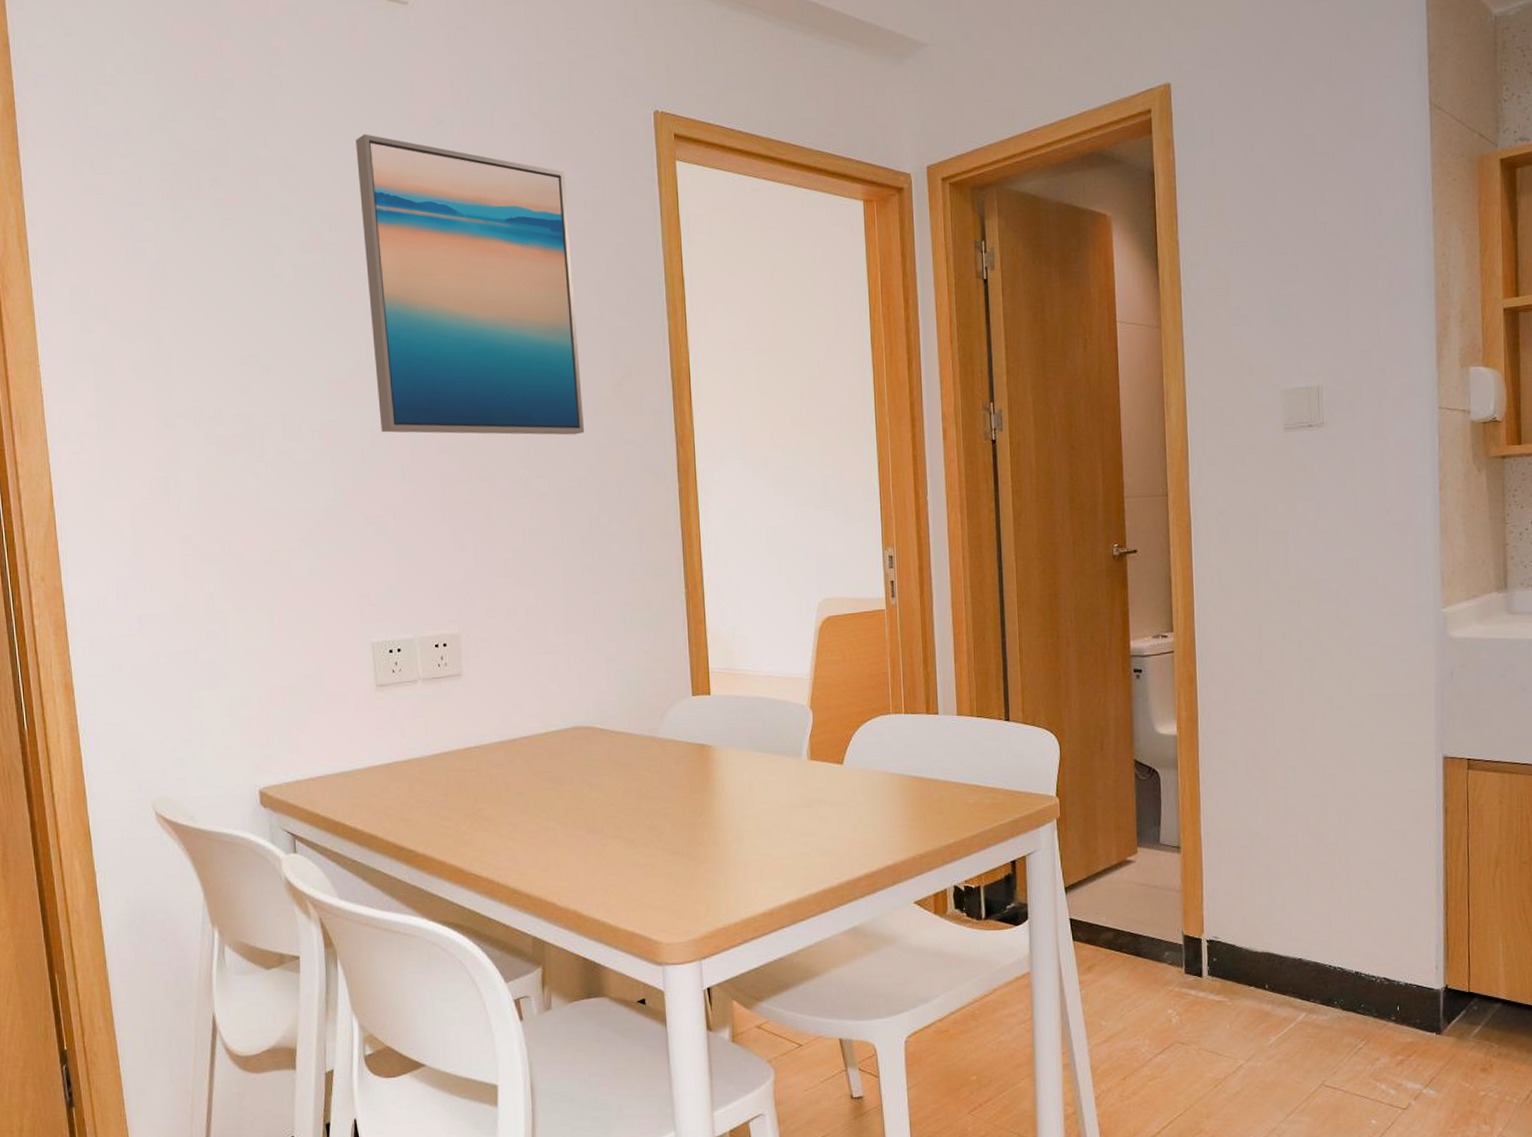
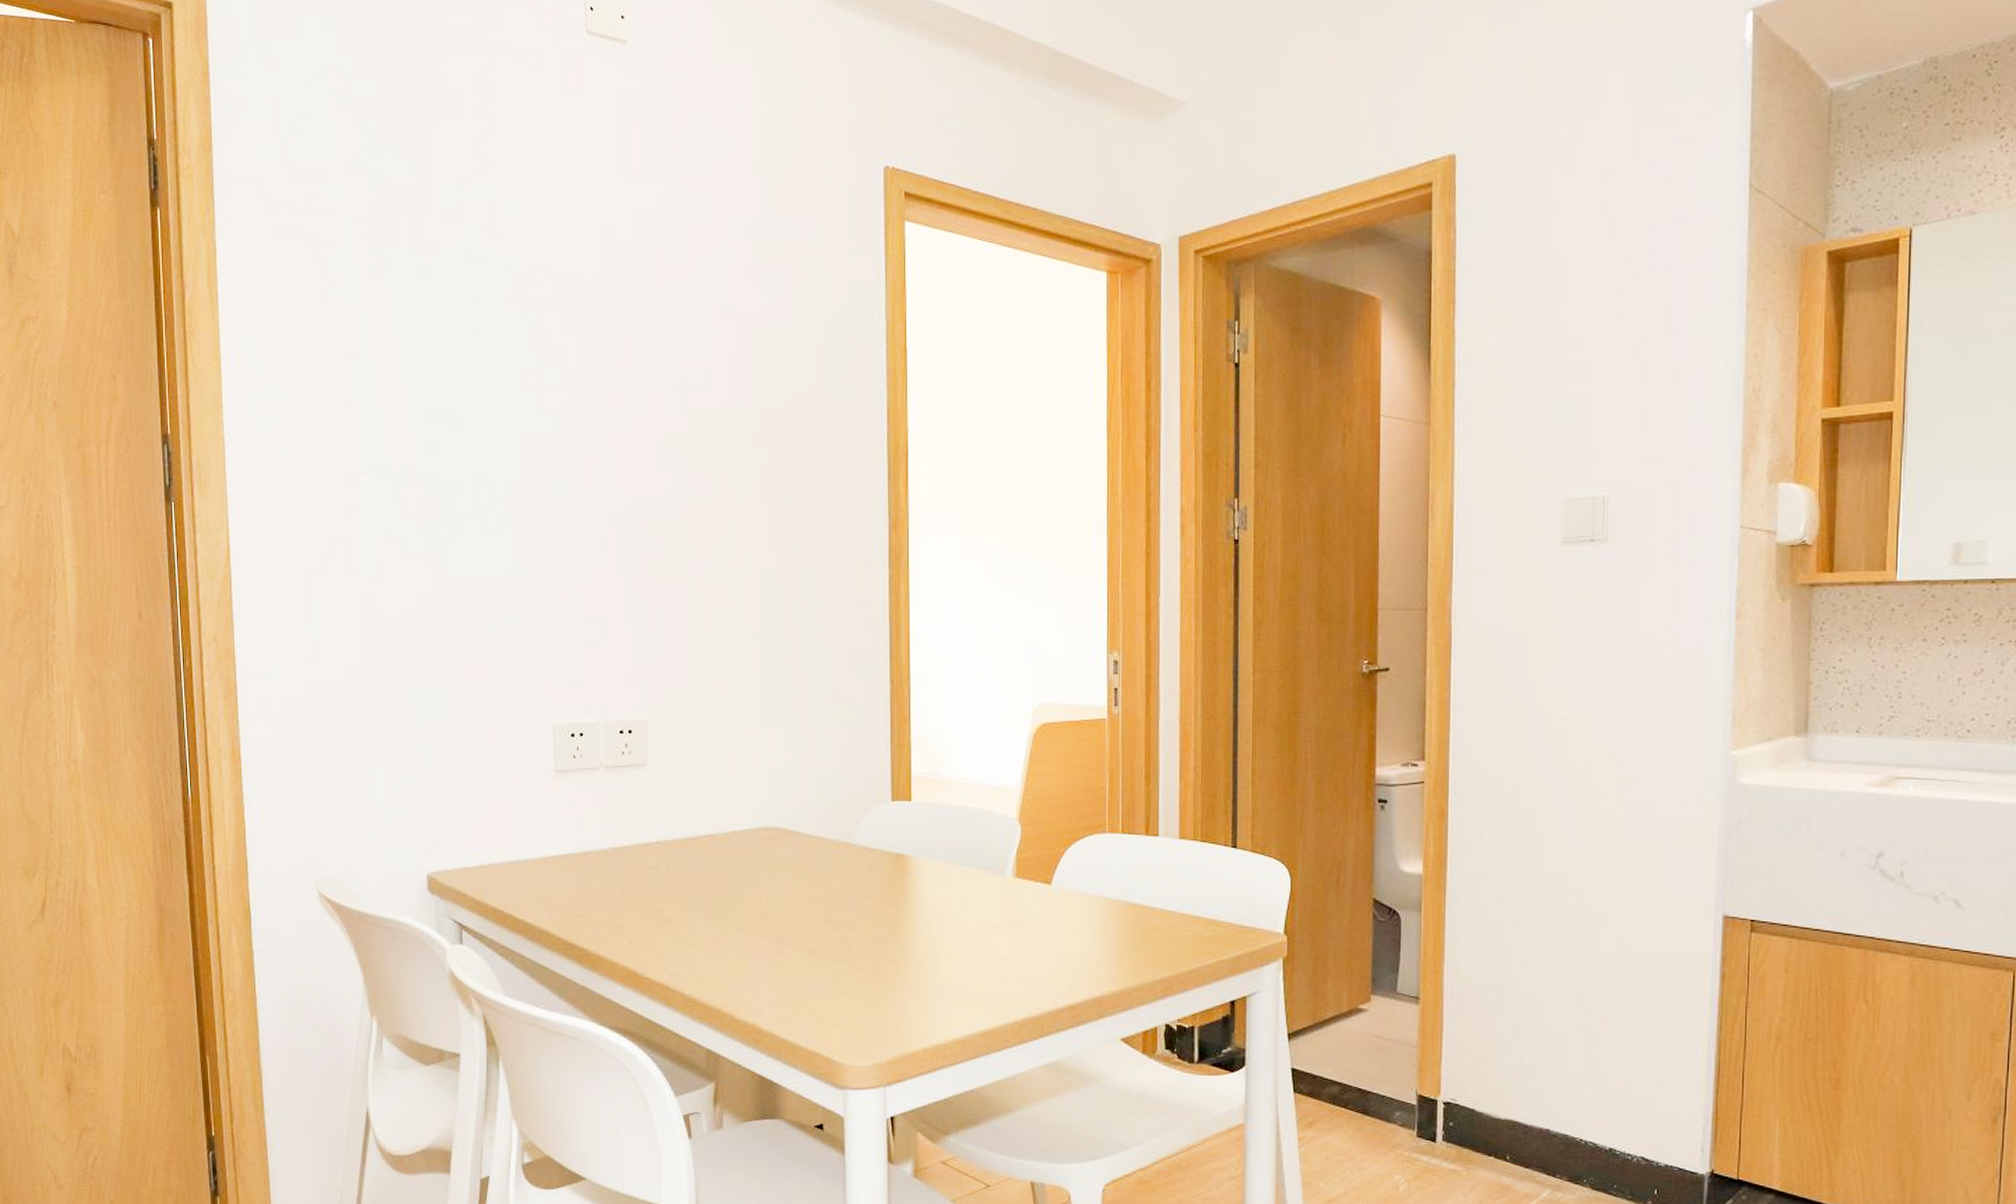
wall art: present [356,134,584,435] -> none [564,181,791,513]

